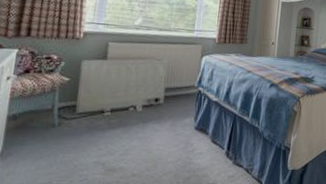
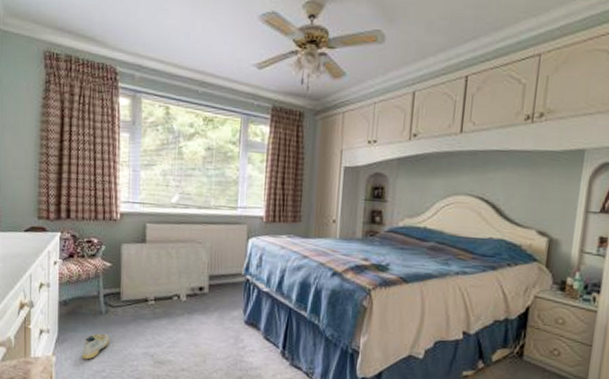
shoe: none [27,145,61,173] -> present [82,333,110,360]

